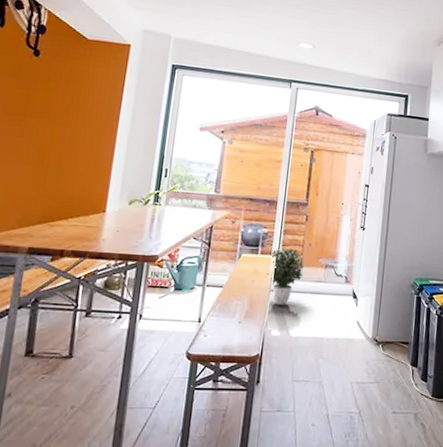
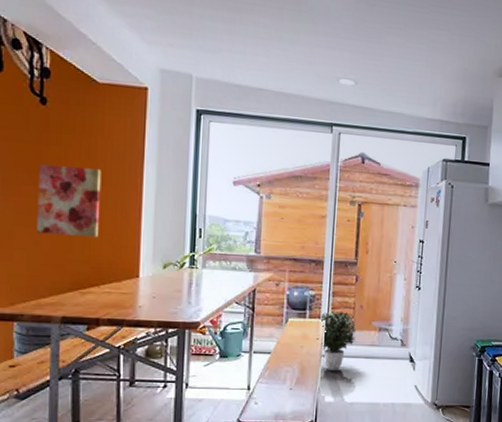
wall art: none [15,107,82,175] -> present [37,164,101,238]

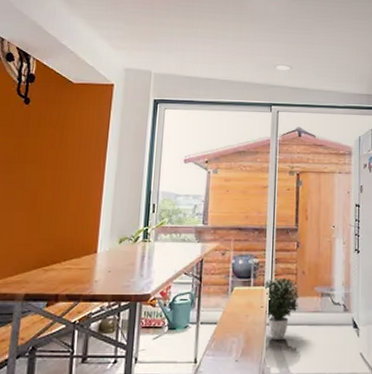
wall art: present [37,164,101,238] -> none [10,154,71,217]

